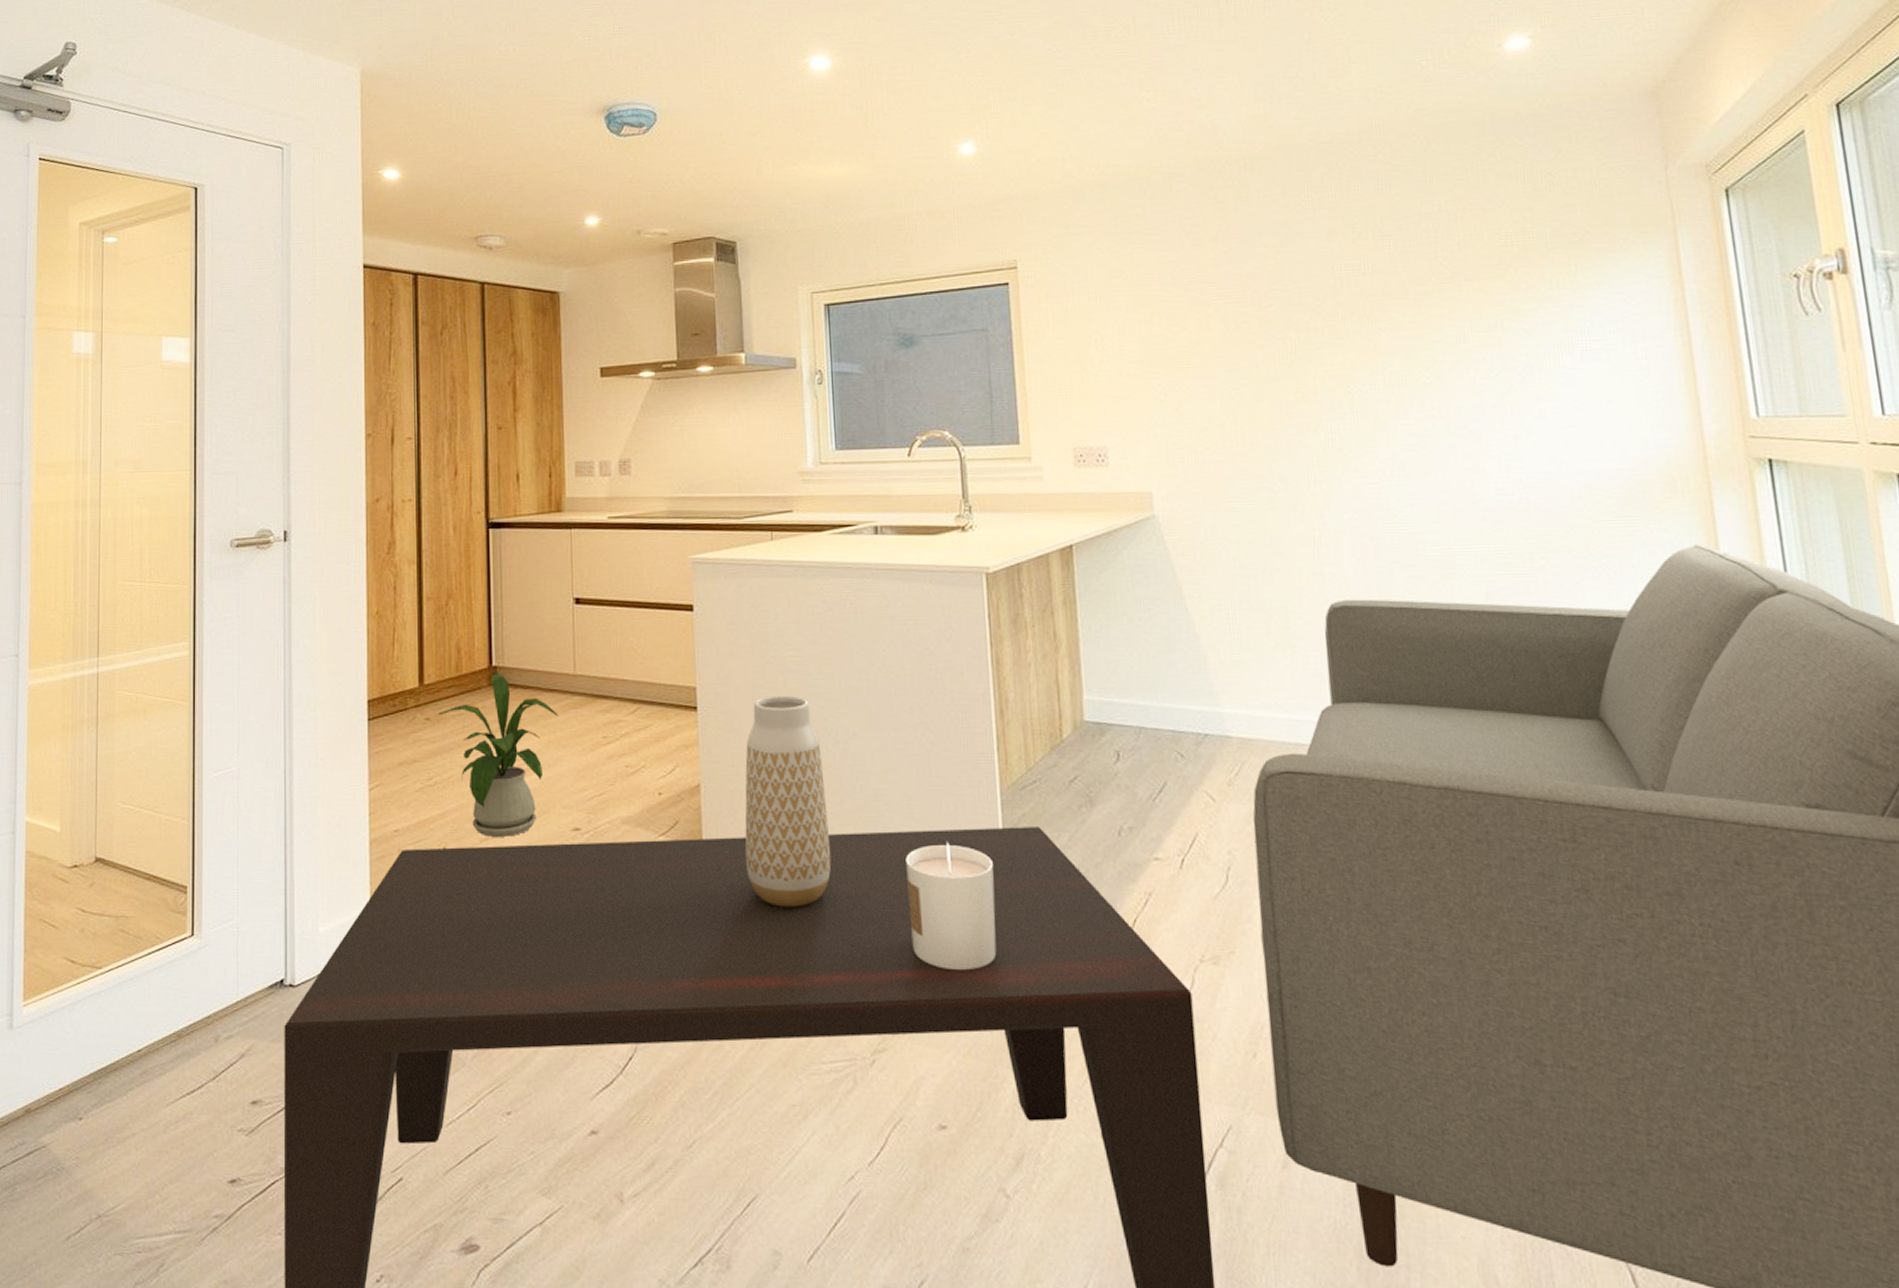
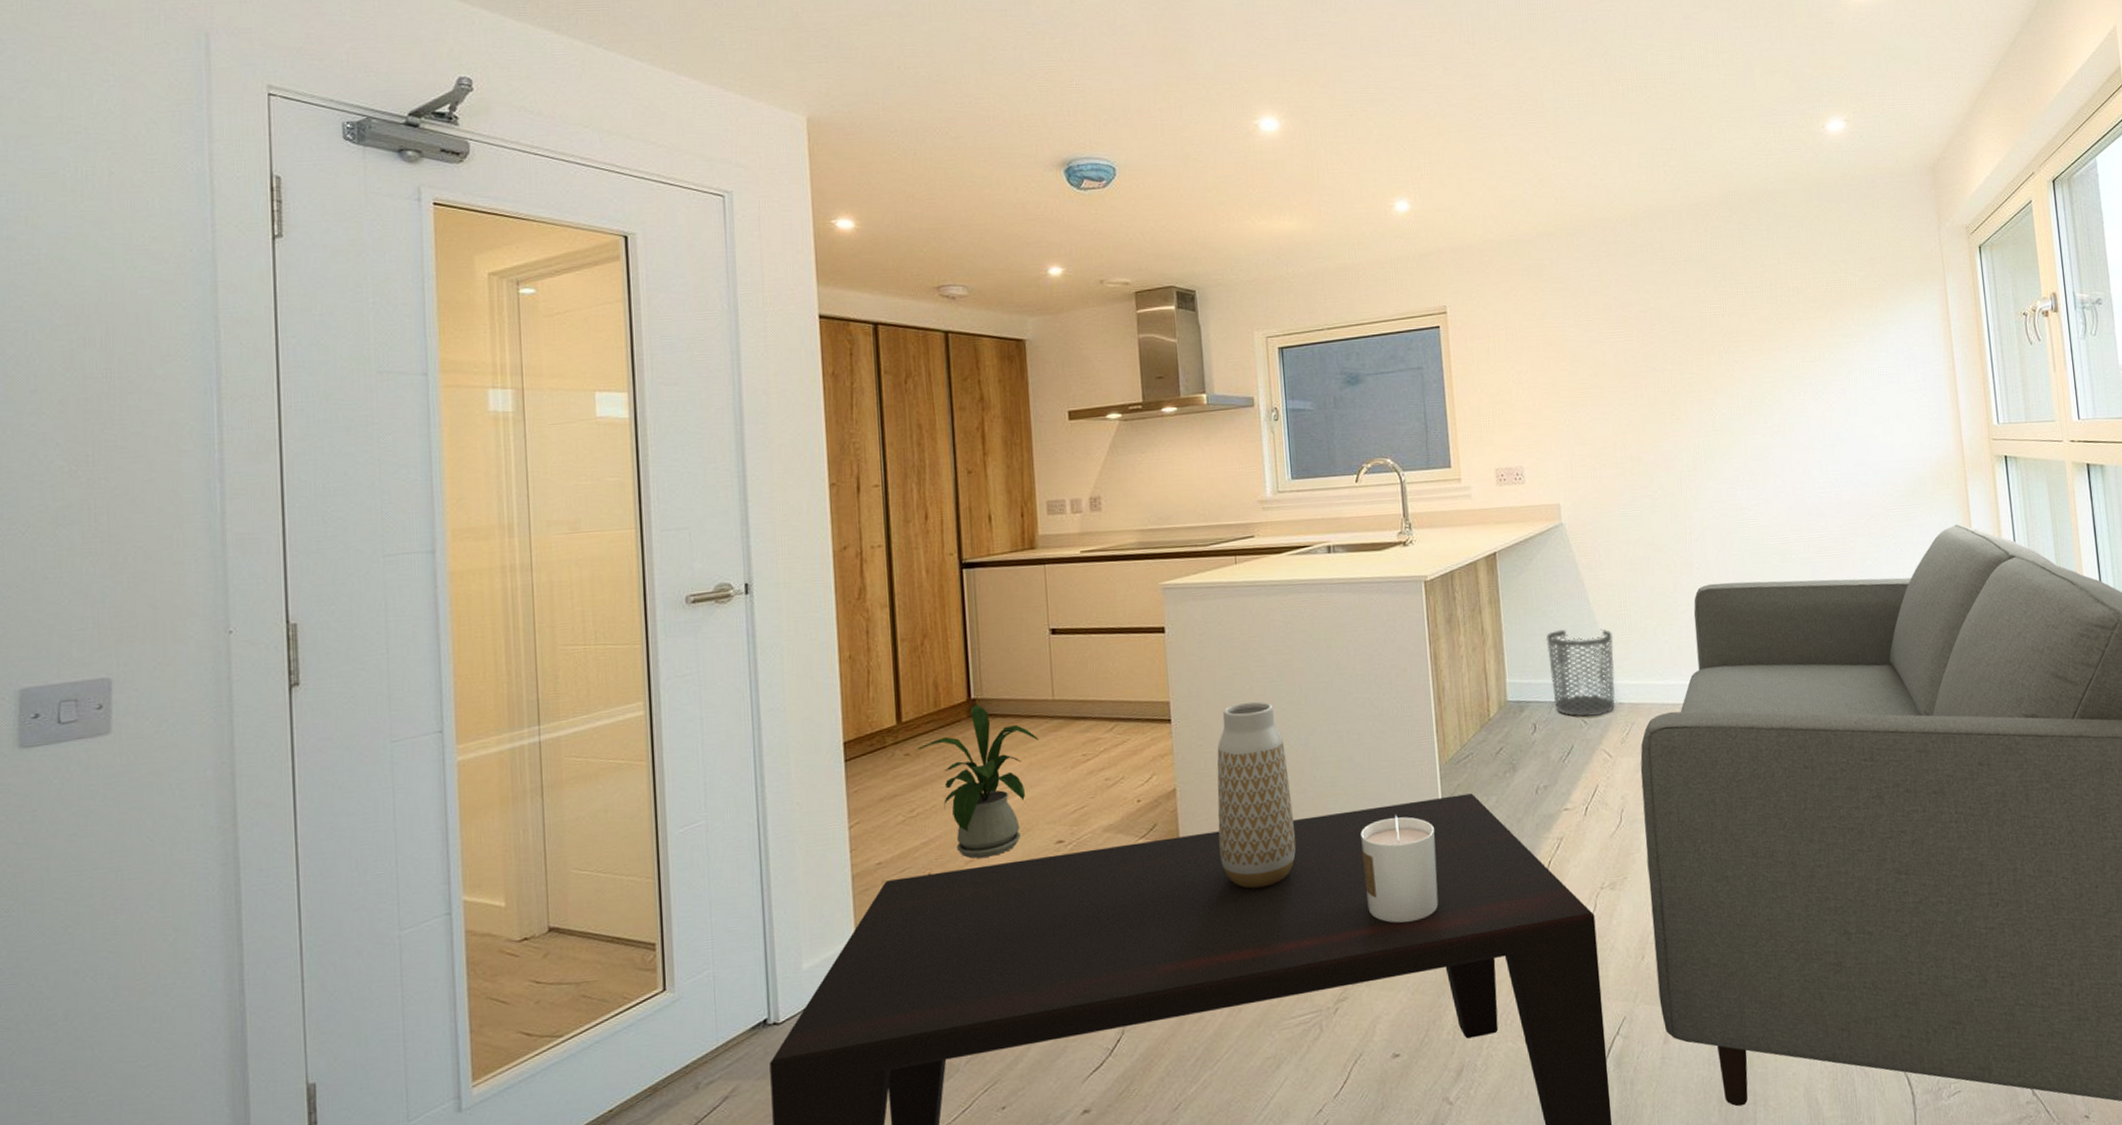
waste bin: none [1132,641,1221,750] -> present [1546,629,1615,718]

